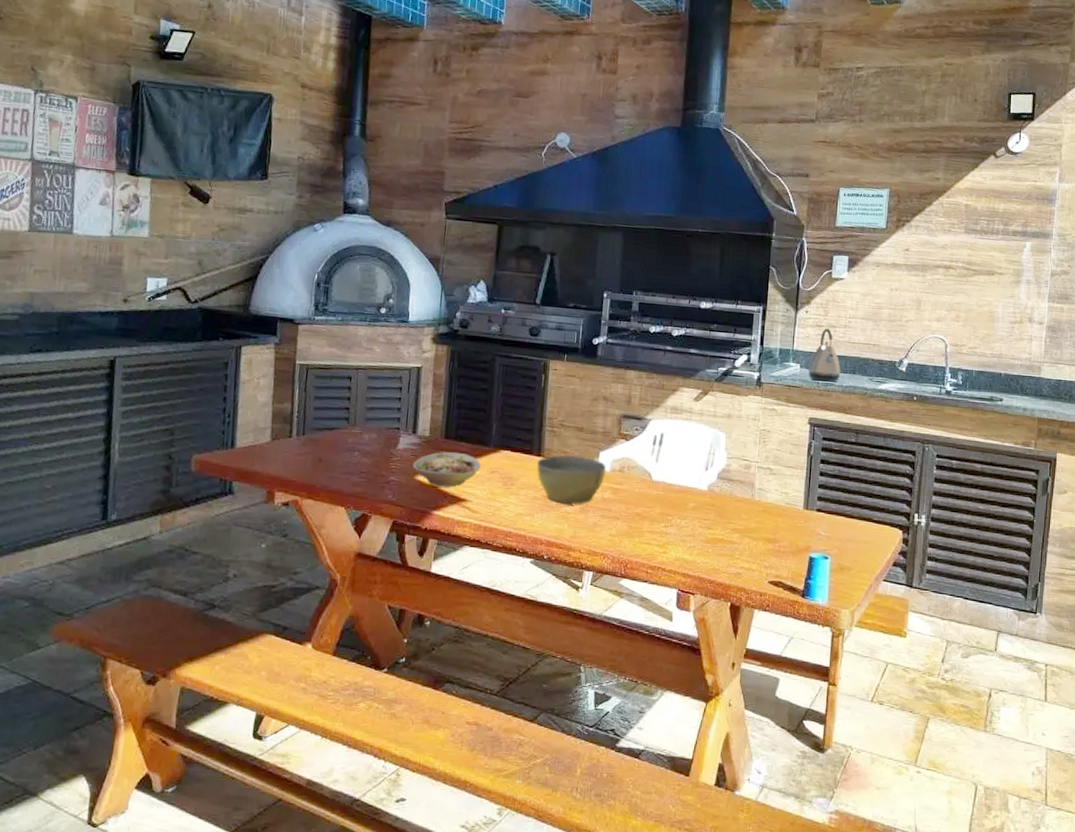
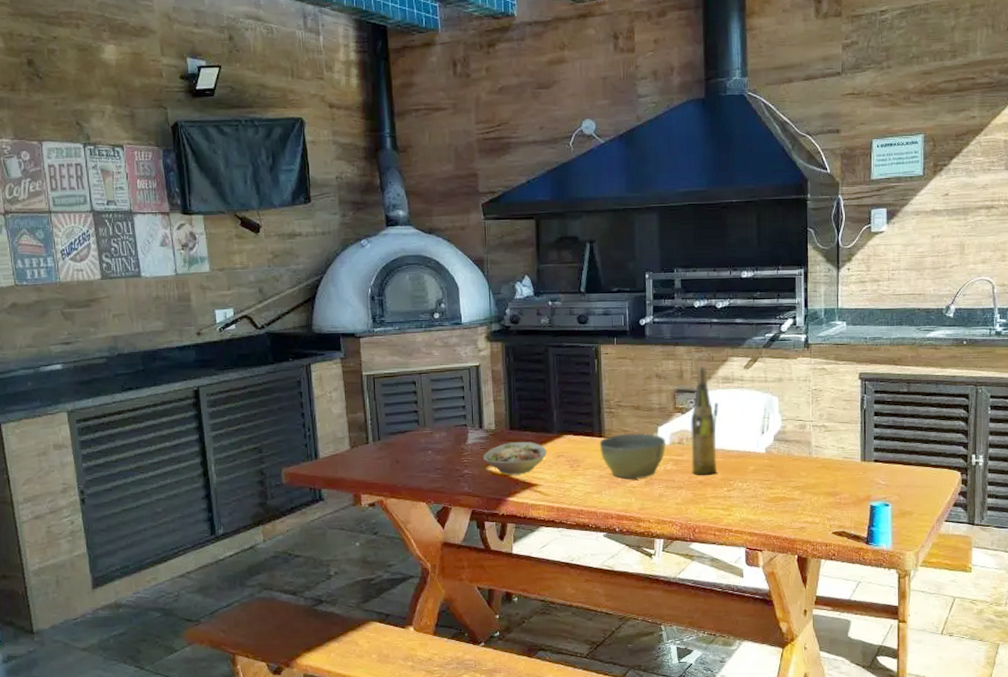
wine bottle: none [630,394,660,509] -> present [690,367,716,476]
kettle: present [807,328,842,382] -> none [854,283,889,336]

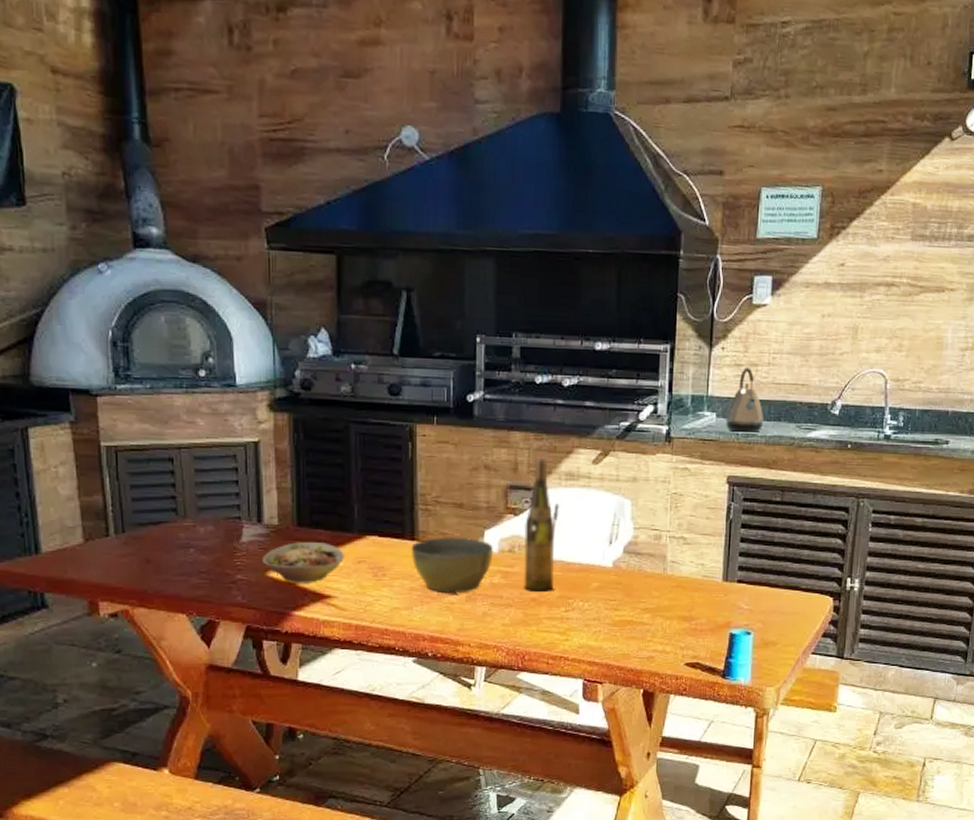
kettle: none [854,283,889,336] -> present [725,367,765,432]

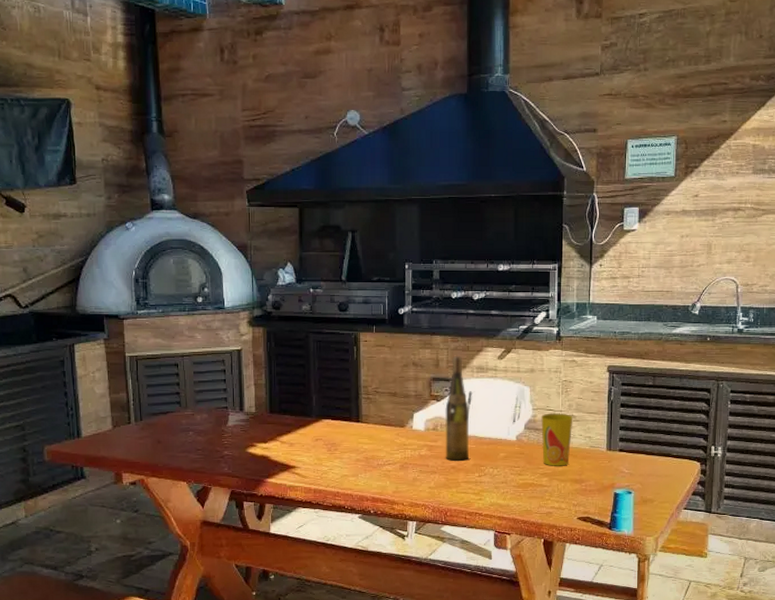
salad: present [263,542,344,583] -> none [244,425,305,457]
bowl: present [411,537,493,594] -> none [356,419,420,464]
cup: none [644,533,683,600] -> present [541,413,573,466]
kettle: present [725,367,765,432] -> none [604,279,637,330]

